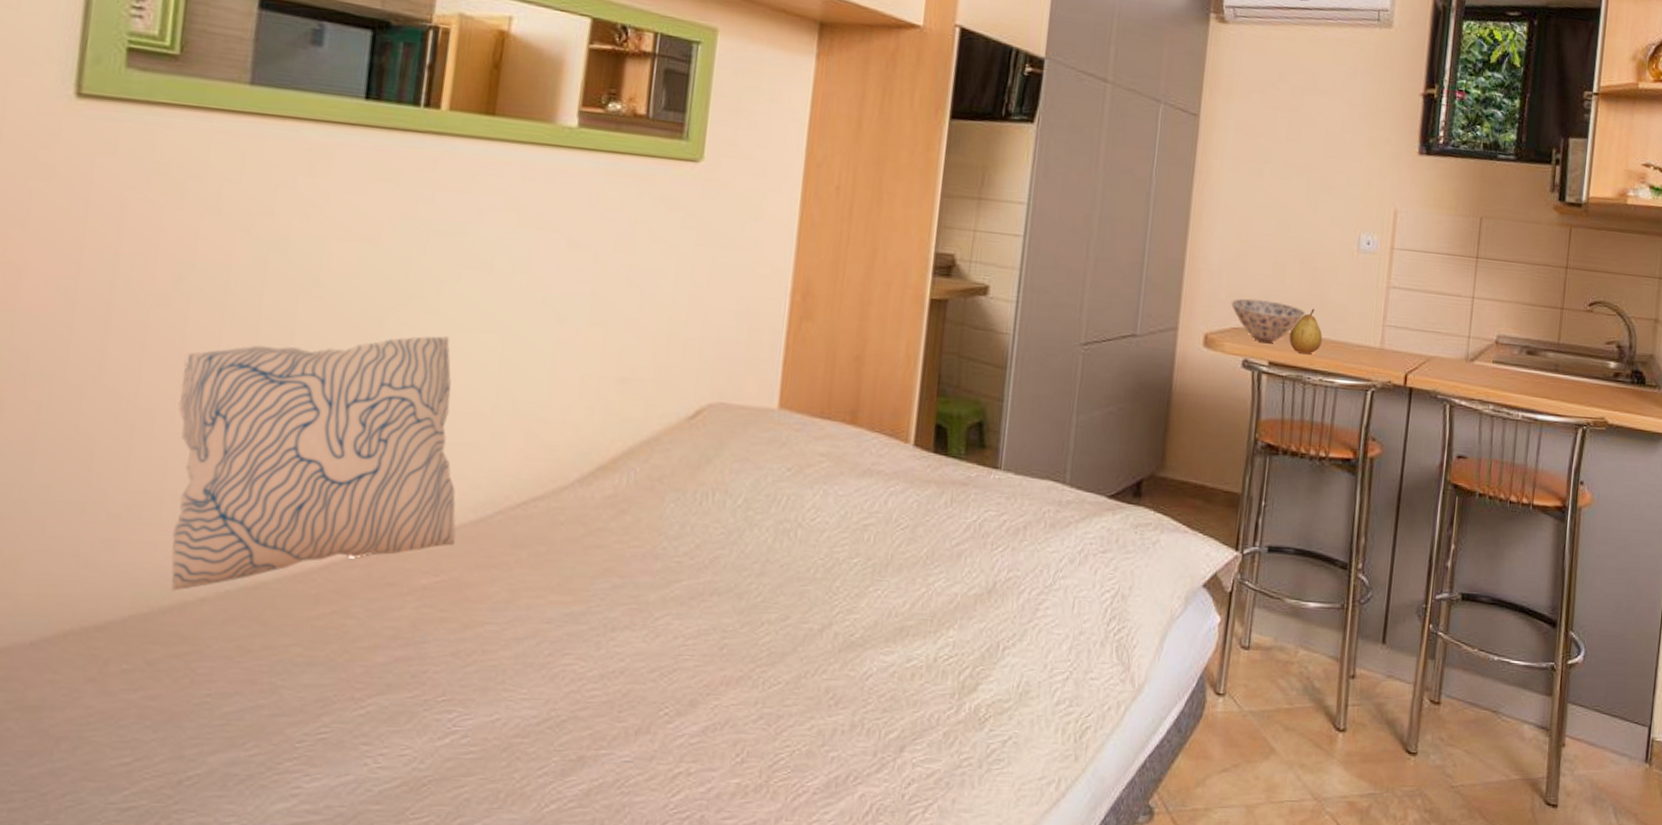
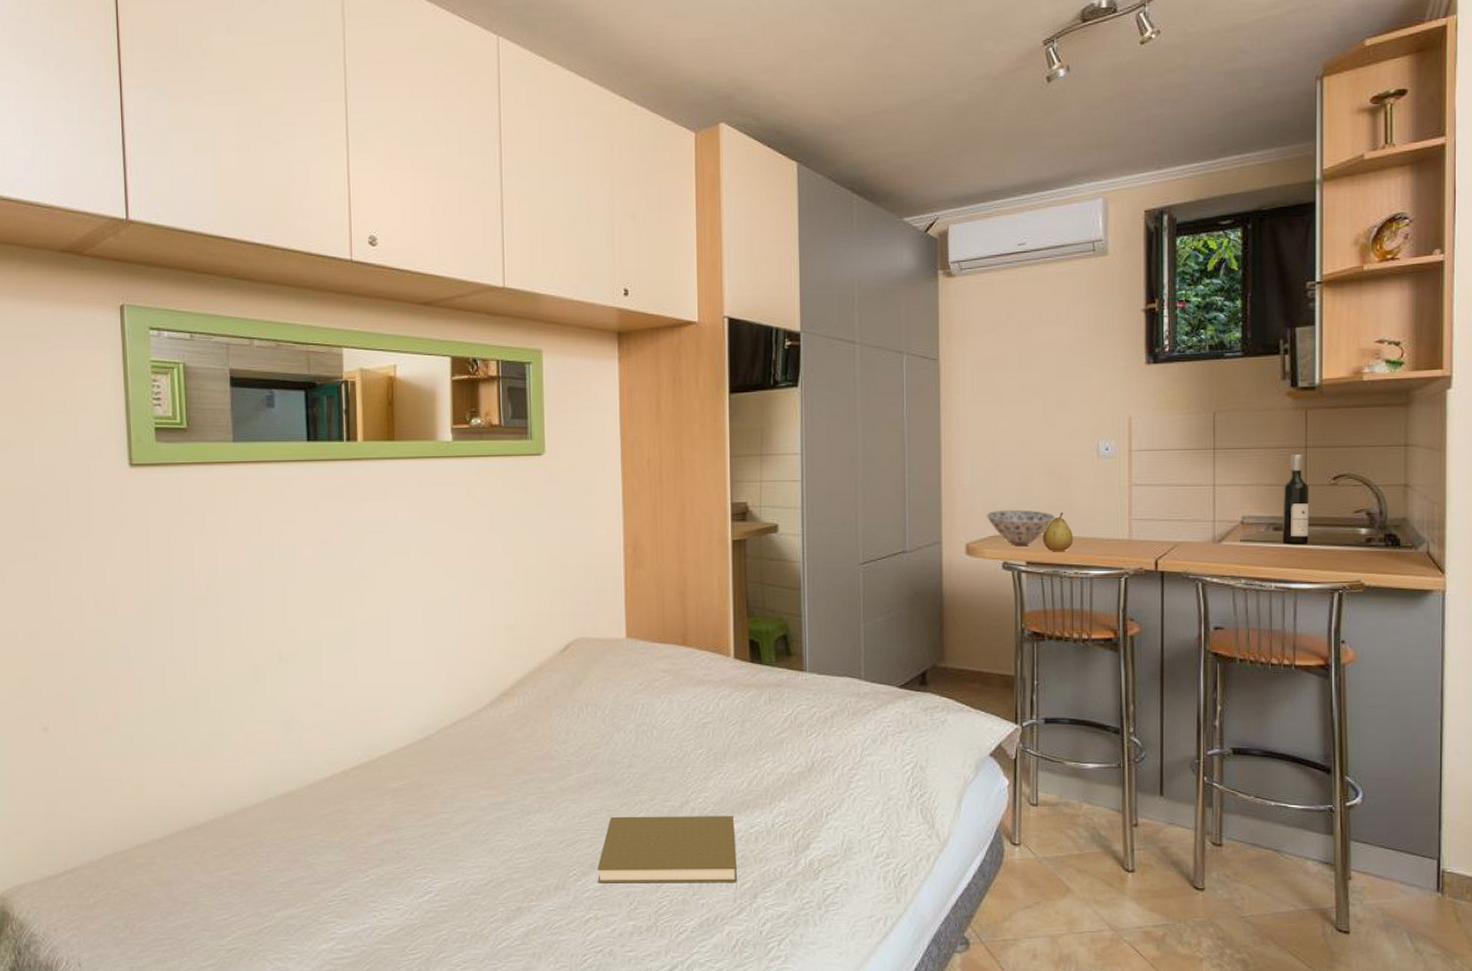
cushion: present [171,336,456,591] -> none [221,607,411,800]
book: none [696,639,888,730] -> present [597,816,737,883]
bottle: none [1533,274,1565,373] -> present [1282,455,1309,545]

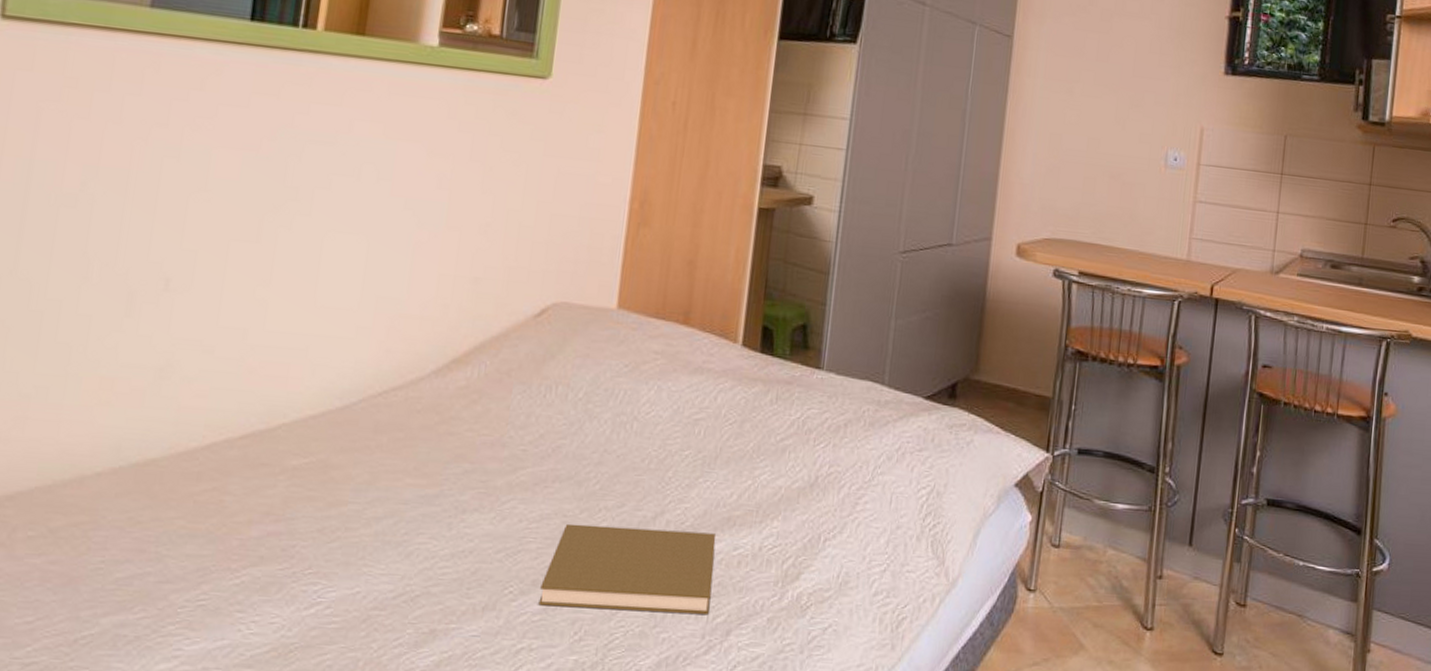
bowl: present [986,509,1056,545] -> none [1042,210,1115,253]
fruit: present [1042,512,1074,551] -> none [1098,222,1131,264]
bottle: present [1282,455,1309,545] -> none [1338,190,1369,287]

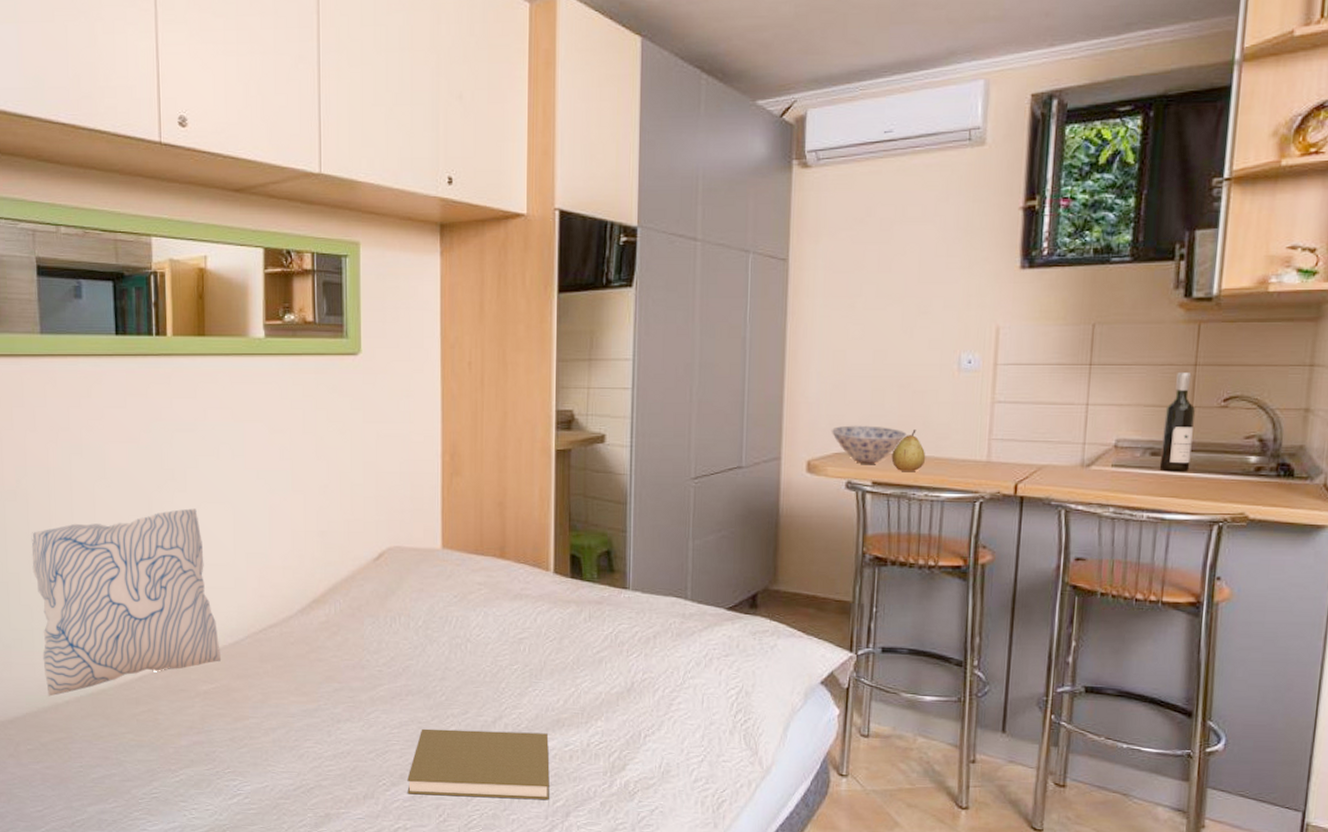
cushion: none [72,237,324,466] -> present [31,508,221,697]
bowl: none [1042,210,1115,253] -> present [831,425,908,464]
fruit: none [1098,222,1131,264] -> present [891,430,926,471]
bottle: none [1338,190,1369,287] -> present [1159,373,1195,472]

